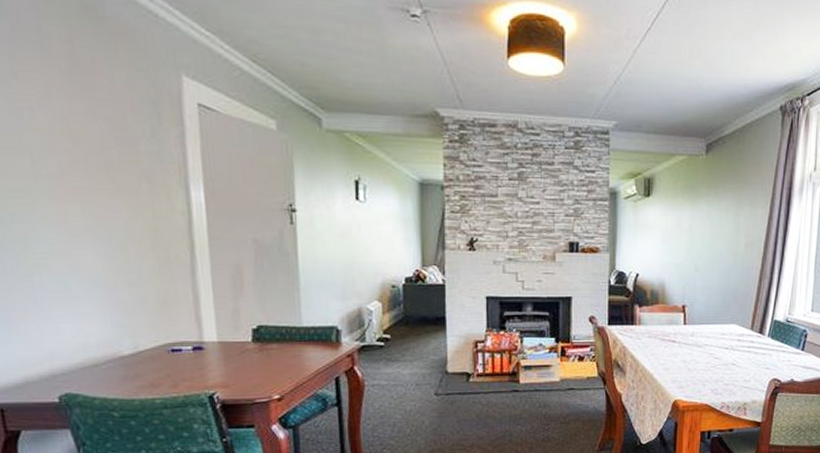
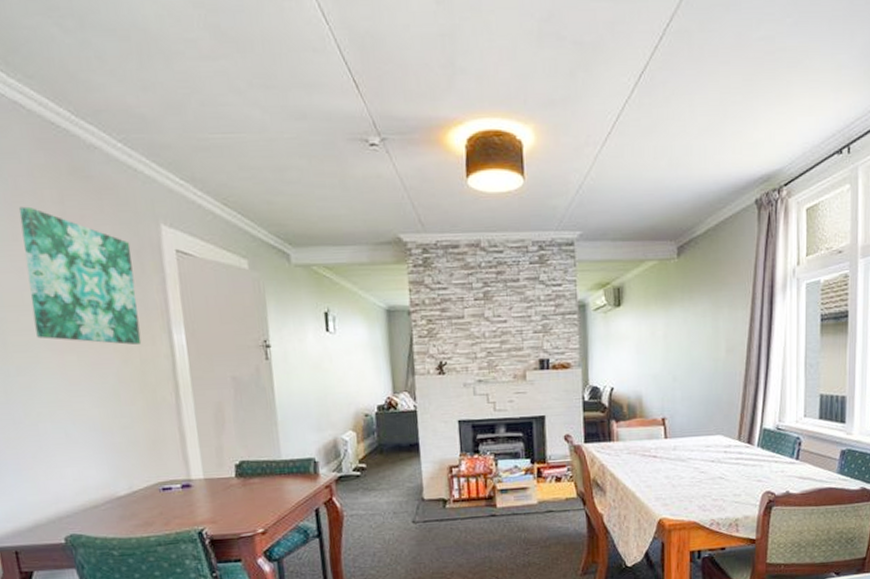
wall art: none [19,42,155,198] -> present [18,206,142,345]

